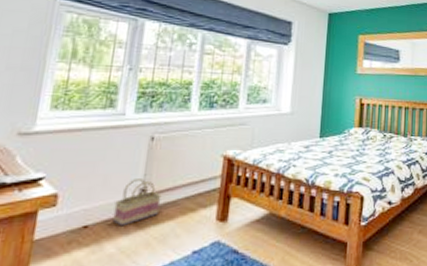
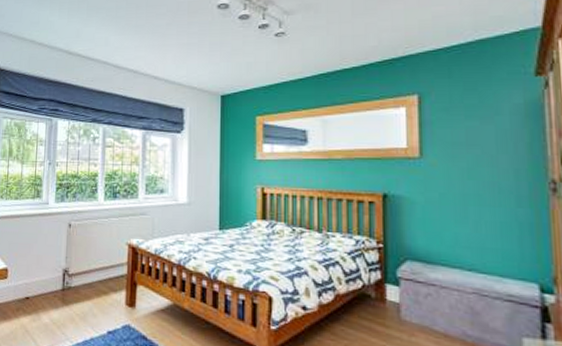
basket: present [112,179,162,227] -> none [45,260,80,301]

